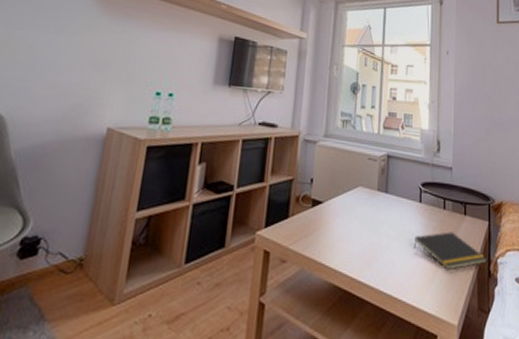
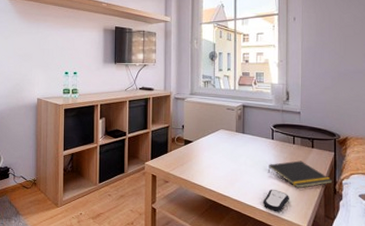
remote control: none [406,271,438,305] -> present [262,189,289,212]

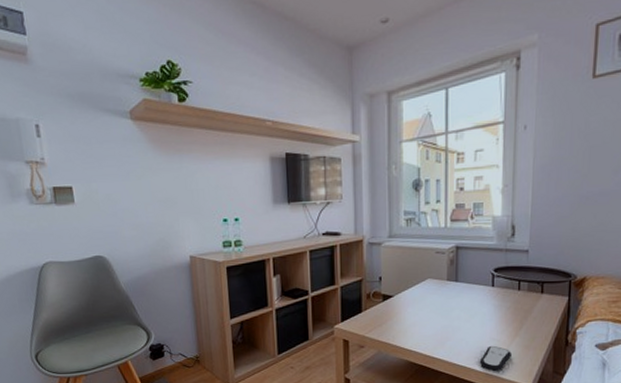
notepad: present [267,160,333,189] -> none [486,309,565,343]

